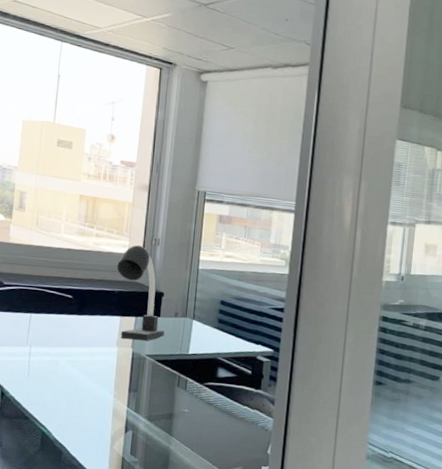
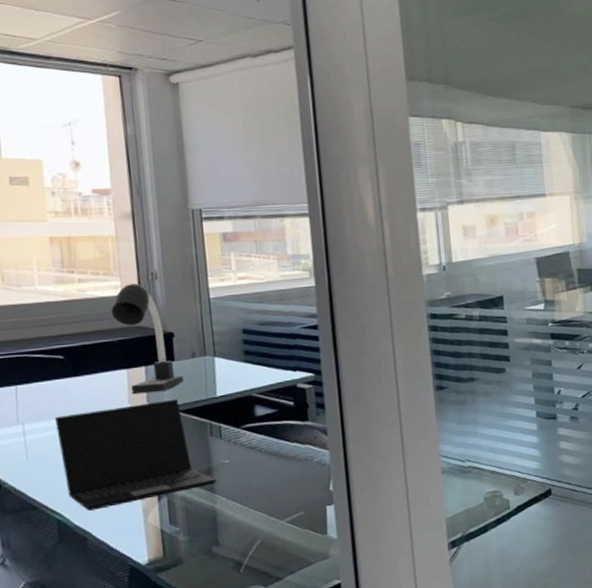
laptop: none [55,345,175,430] -> present [55,398,217,511]

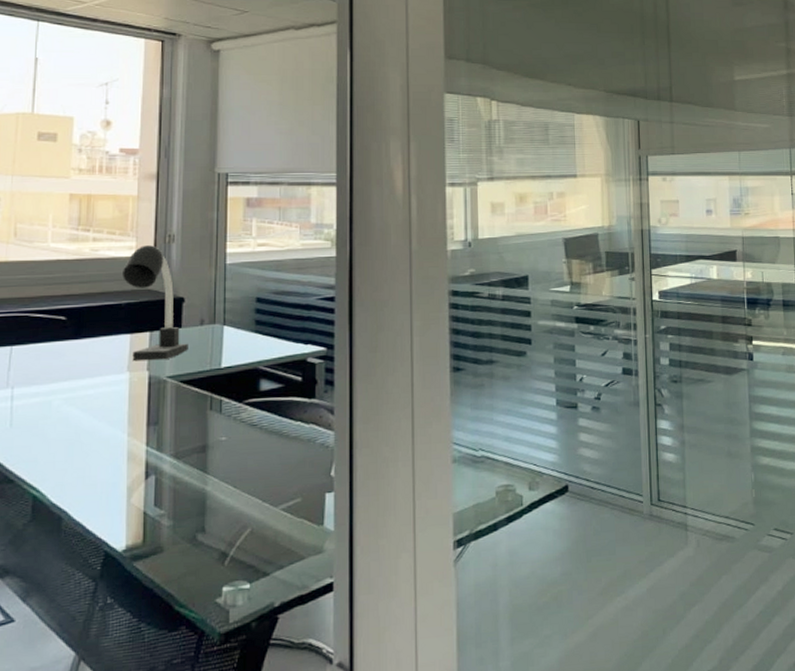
laptop: present [55,398,217,511] -> none [47,368,211,487]

